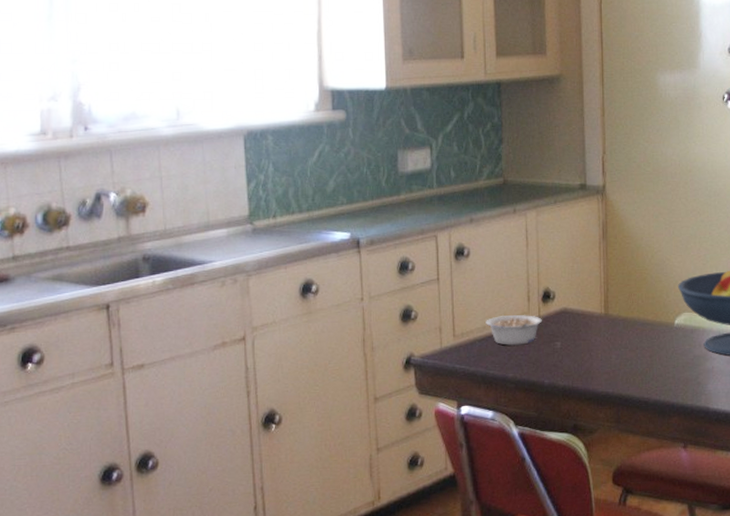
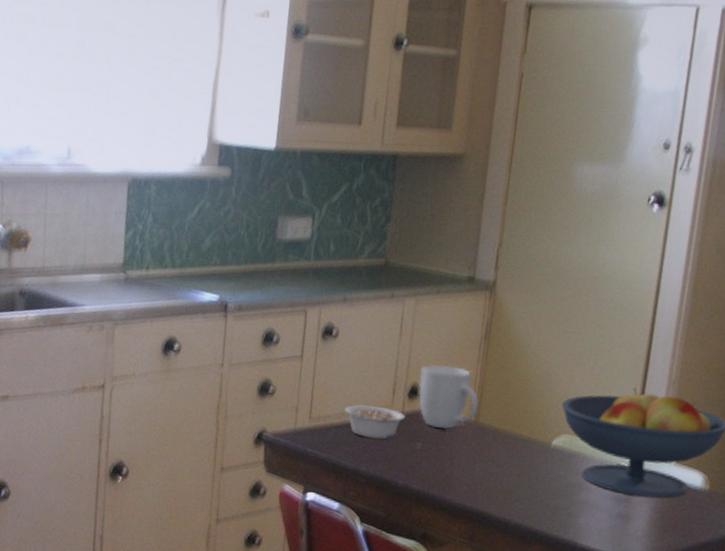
mug: none [551,267,607,327] -> present [418,364,480,429]

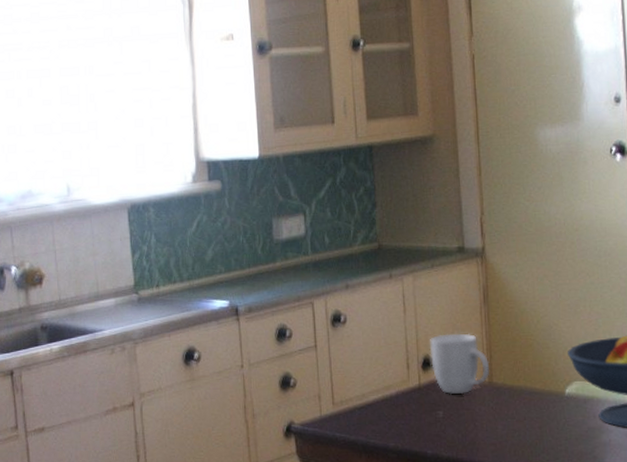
legume: present [345,404,405,440] -> none [365,383,423,414]

